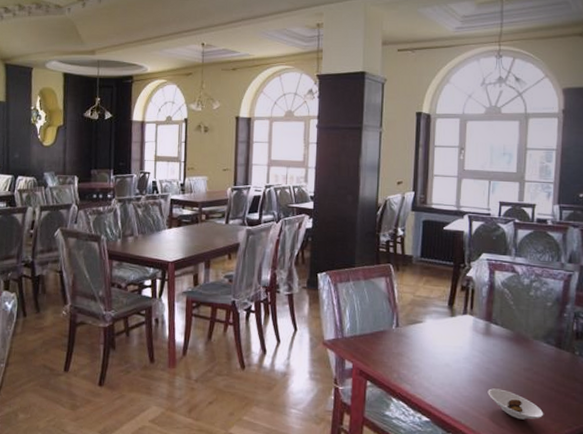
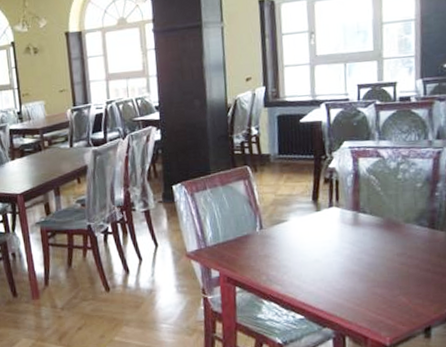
saucer: present [487,388,544,420] -> none [361,277,422,305]

